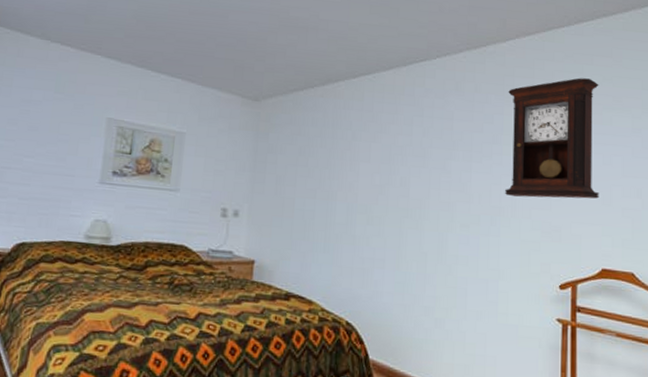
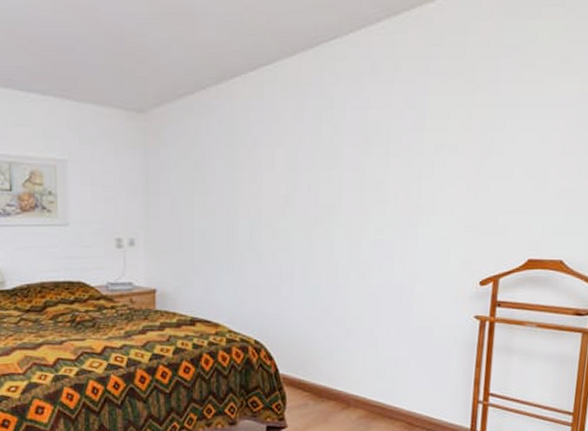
pendulum clock: present [504,78,599,199] -> none [424,37,545,190]

